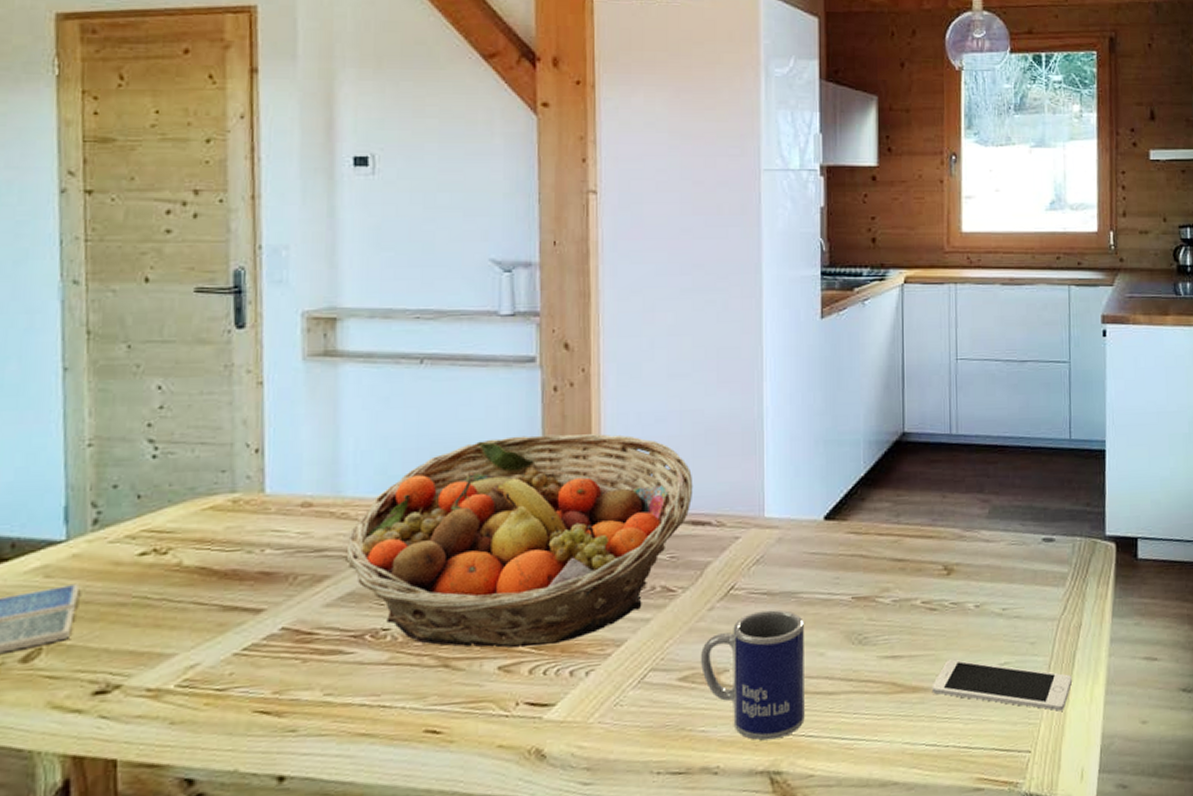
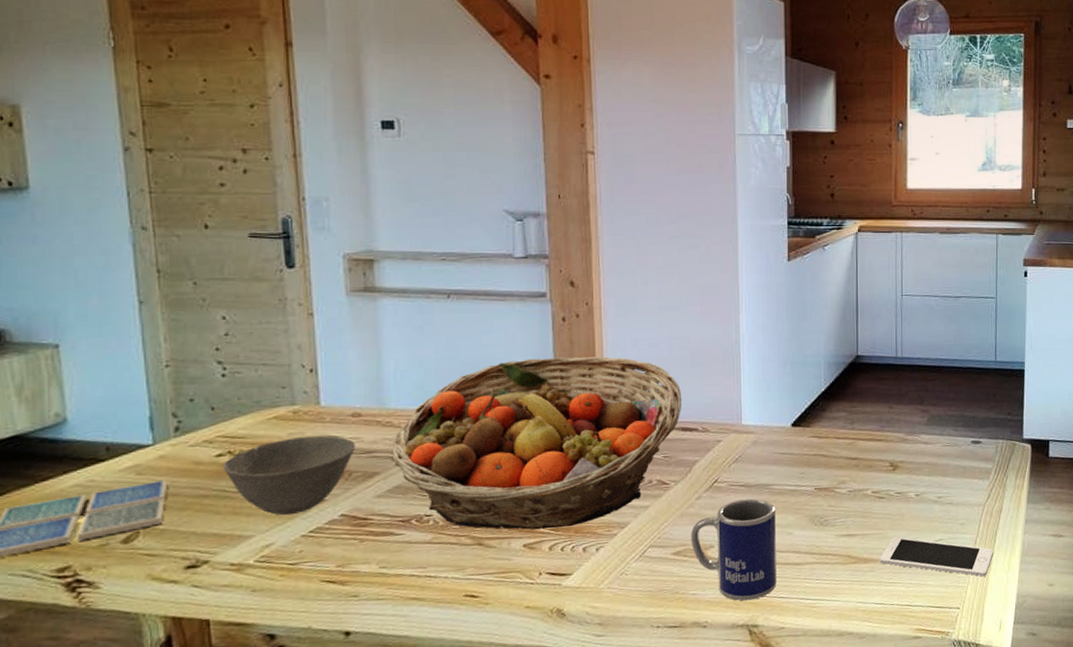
bowl: none [145,529,303,629] -> present [222,435,355,516]

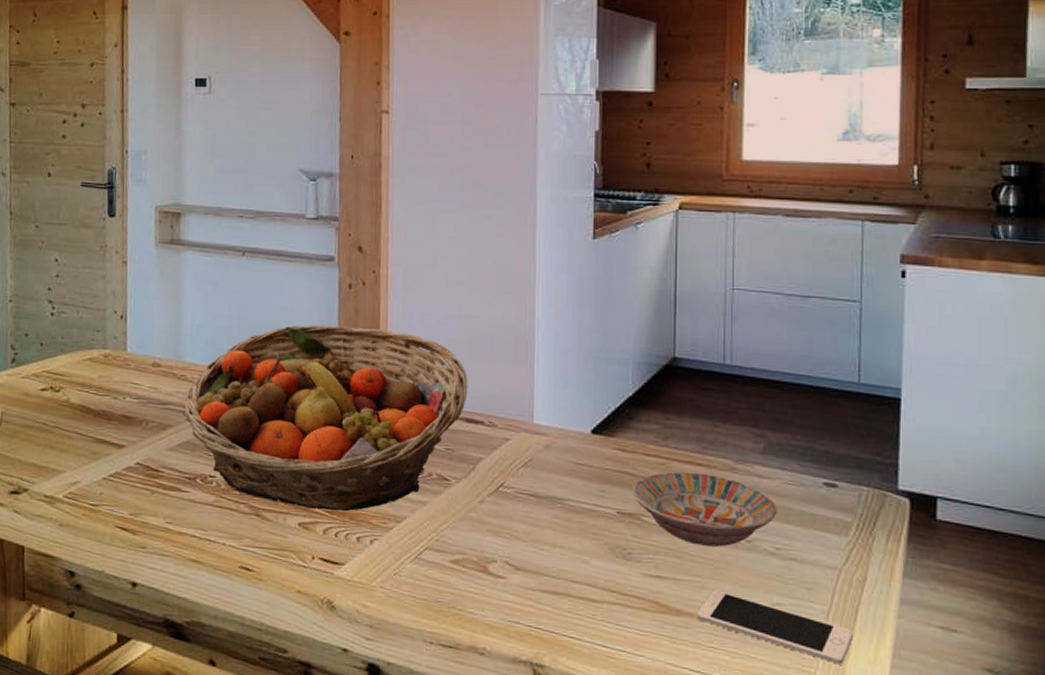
bowl: present [222,435,355,516] -> none [45,380,153,456]
mug: present [691,498,777,601] -> none [471,511,569,634]
bowl: none [826,446,939,505] -> present [632,471,777,547]

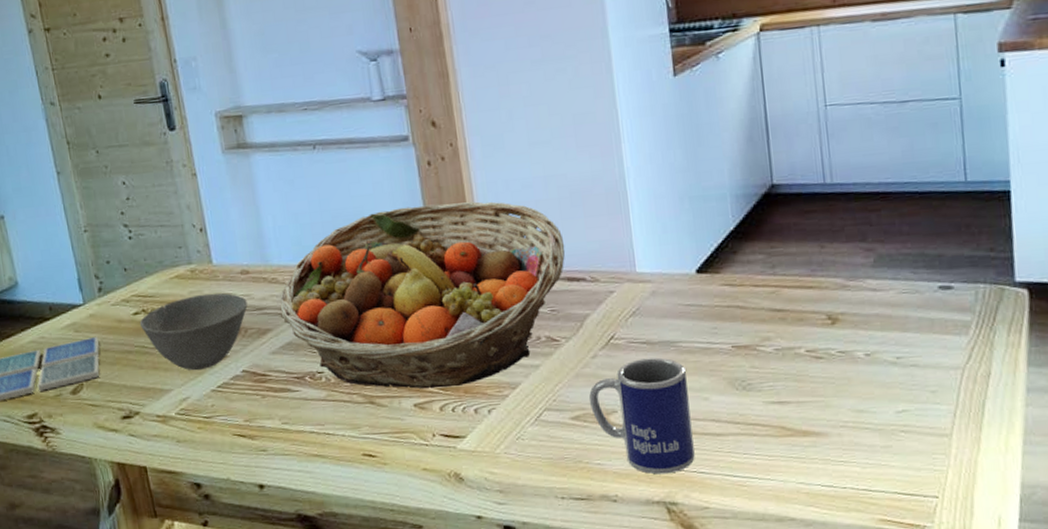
bowl: none [45,380,153,456] -> present [139,293,248,371]
mug: none [471,511,569,634] -> present [589,357,695,475]
bowl: present [632,471,777,547] -> none [744,295,895,366]
cell phone: present [696,589,853,665] -> none [823,406,982,459]

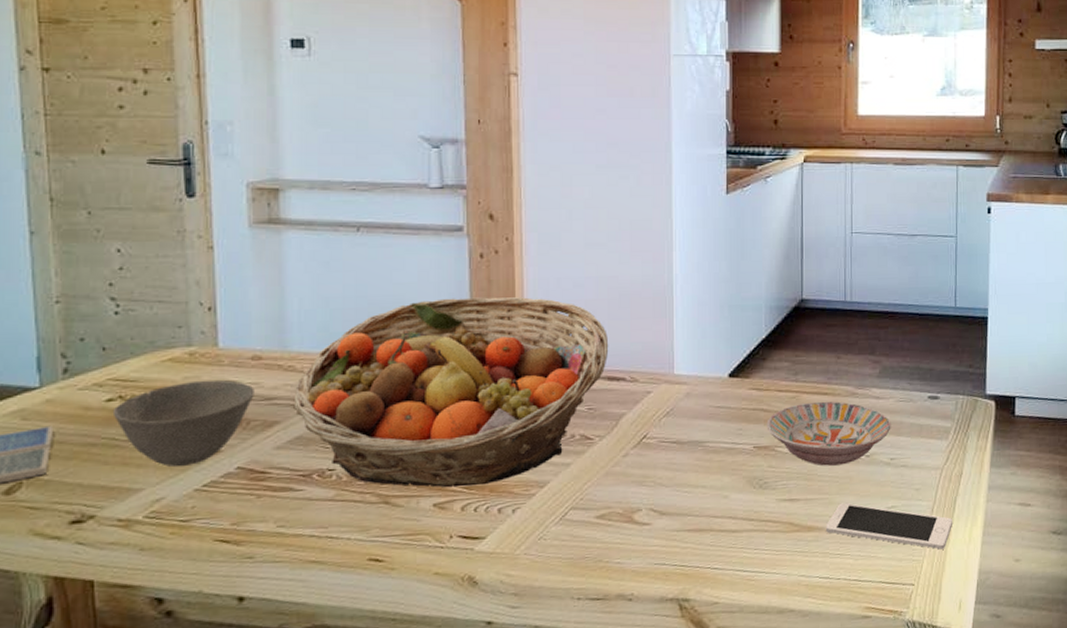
mug: present [589,357,695,475] -> none [617,457,710,572]
bowl: none [744,295,895,366] -> present [766,401,891,466]
cell phone: none [823,406,982,459] -> present [825,503,952,550]

